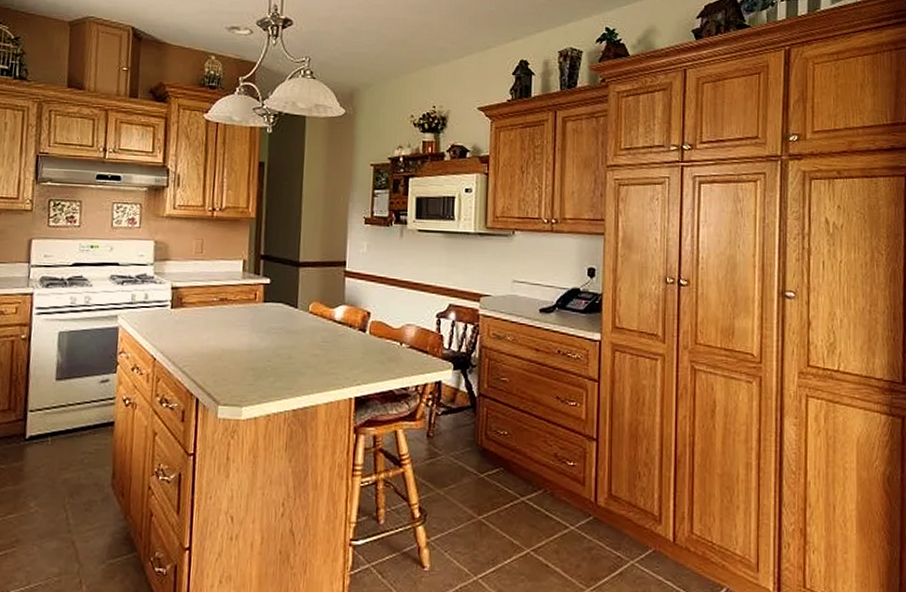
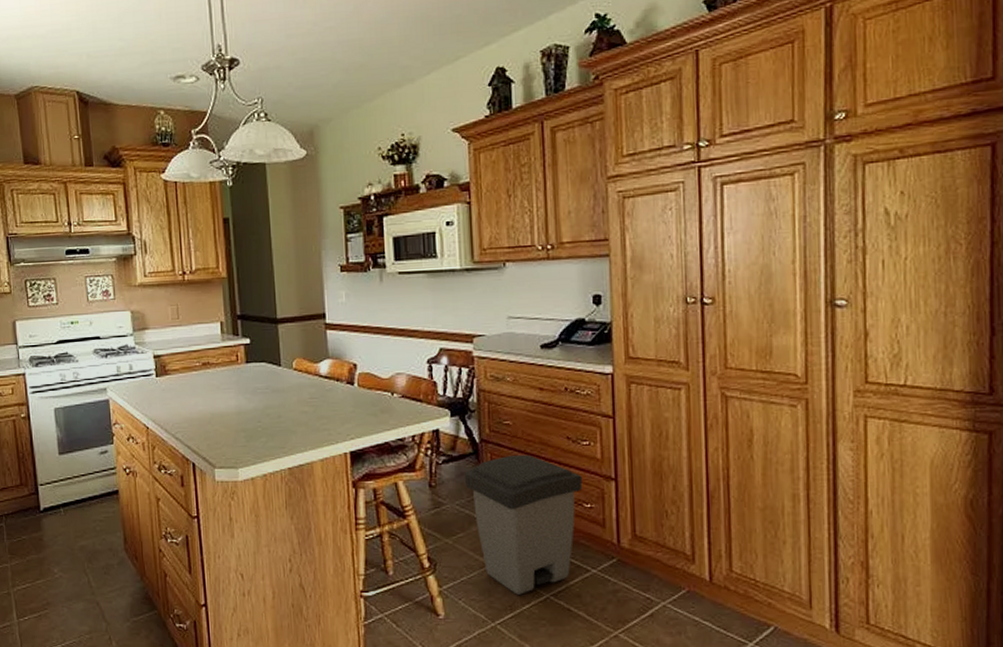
trash can: none [460,410,568,549] -> present [464,454,583,595]

